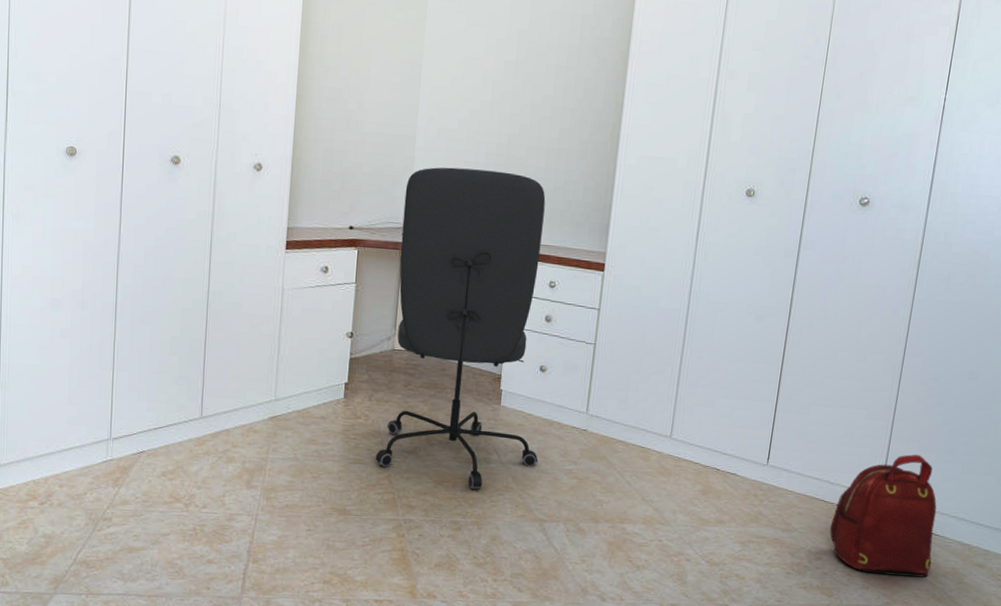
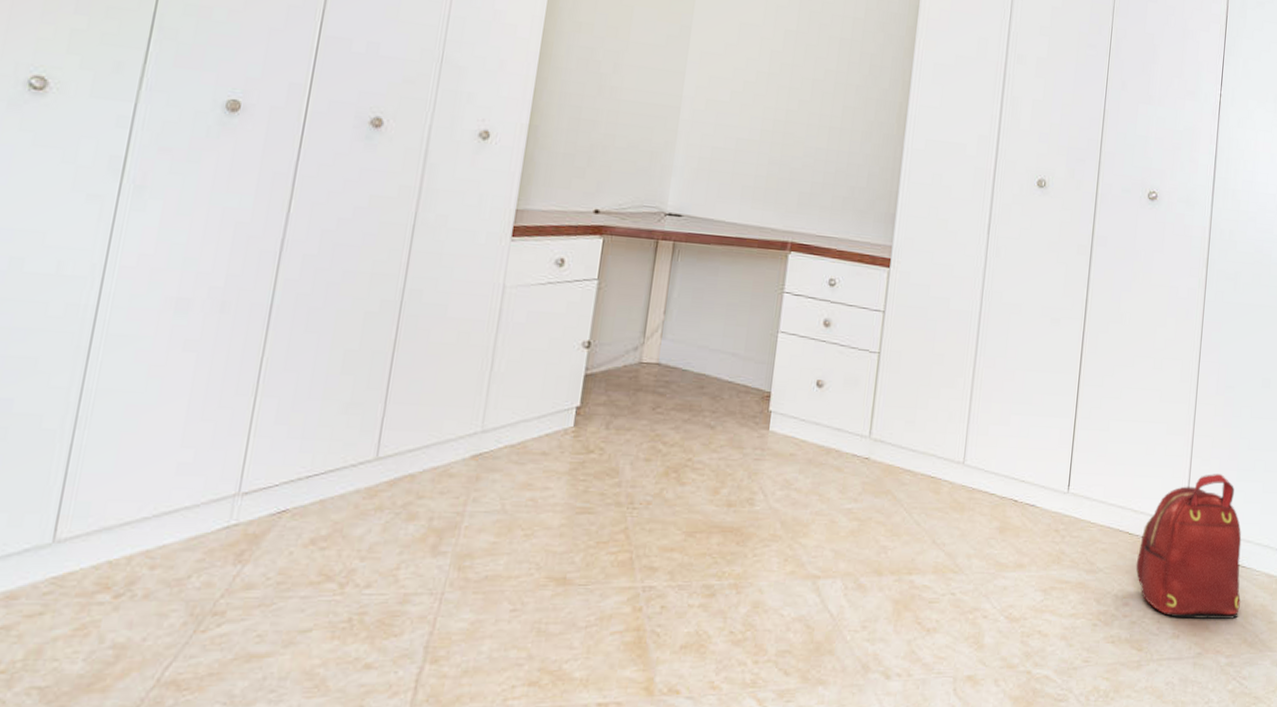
office chair: present [375,167,546,489] -> none [609,143,827,540]

